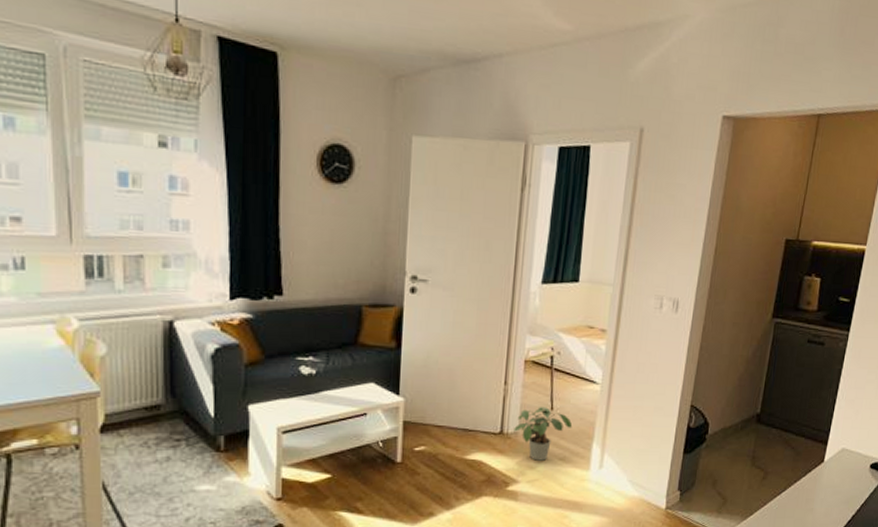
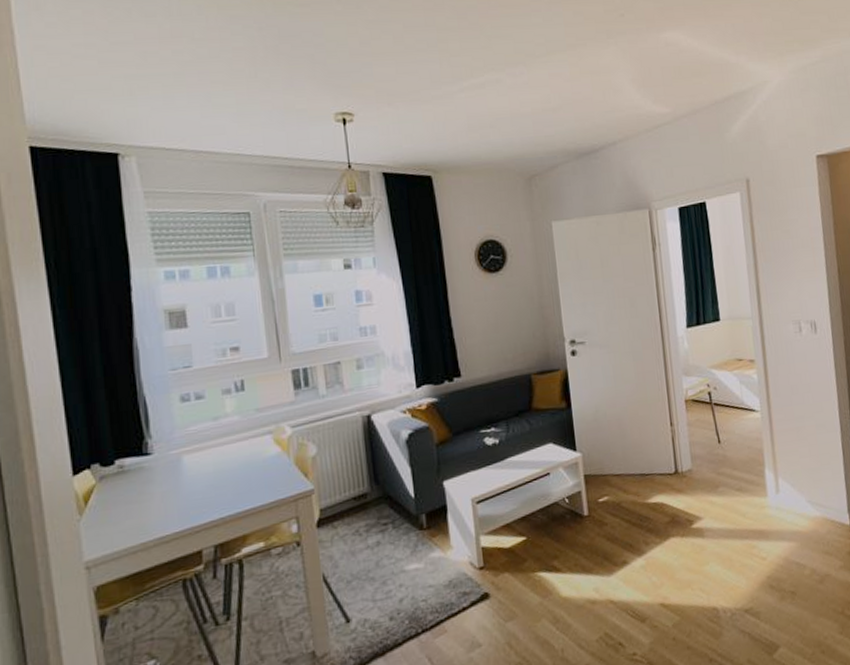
potted plant: present [514,407,573,461] -> none [687,441,742,495]

